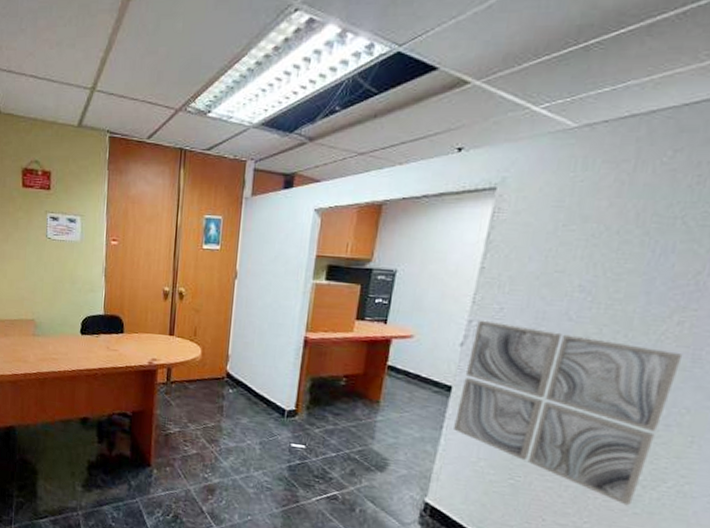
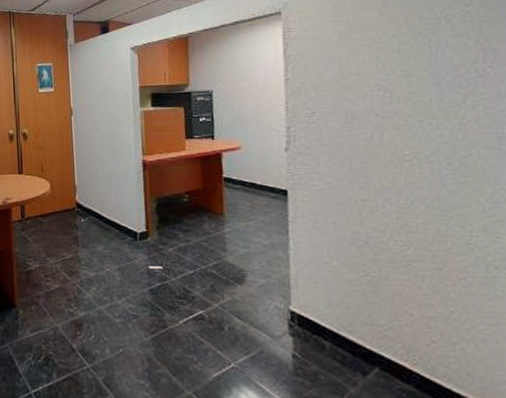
wall art: present [454,320,683,506] -> none [295,125,491,289]

